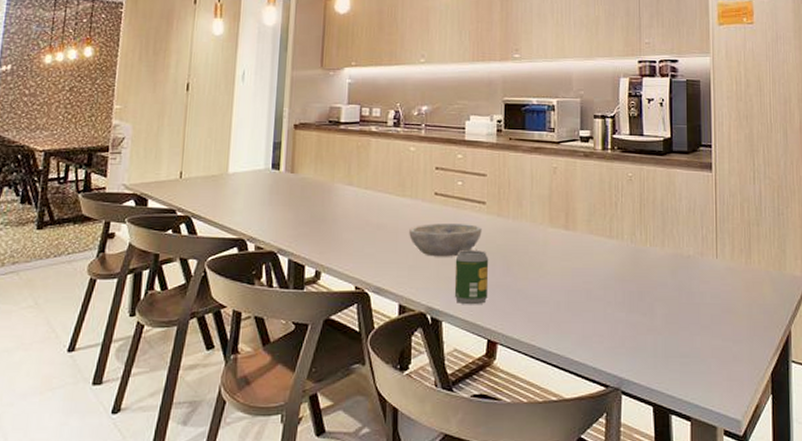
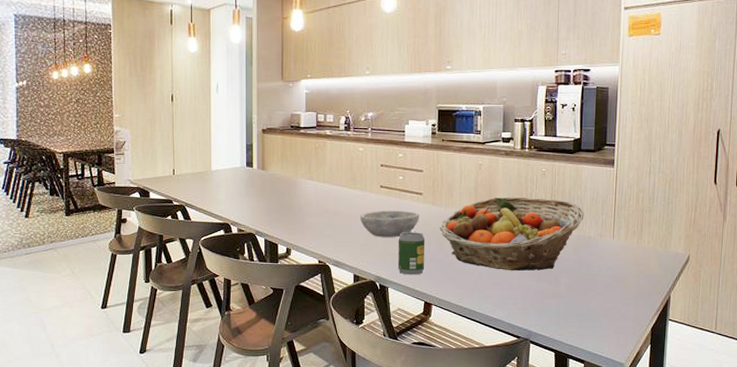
fruit basket: none [506,206,680,300] -> present [439,196,584,271]

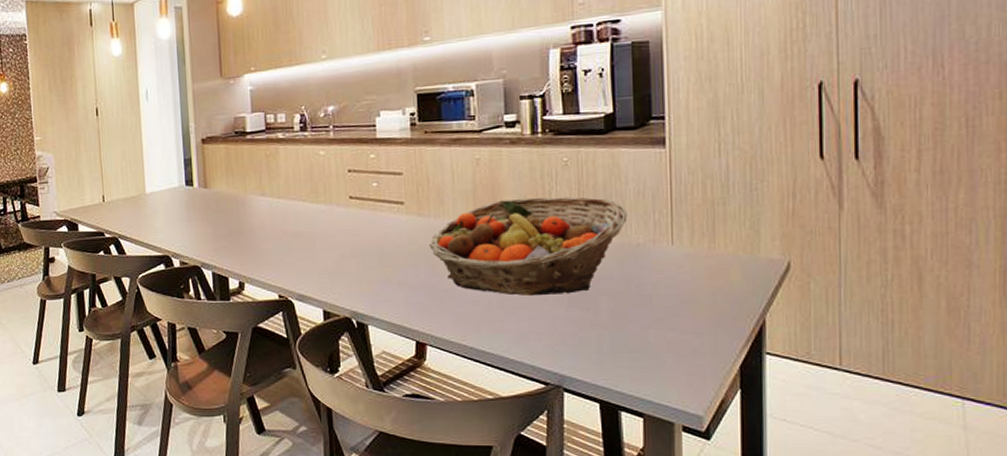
bowl: present [360,211,419,238] -> none [327,226,402,262]
soda can: present [397,232,424,275] -> none [376,252,412,308]

